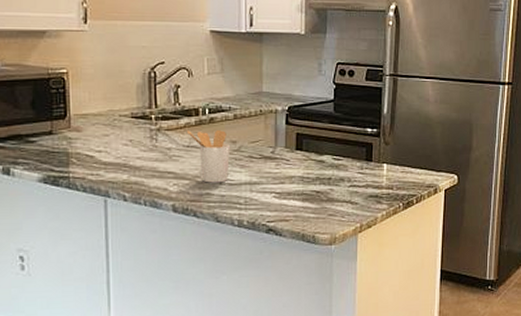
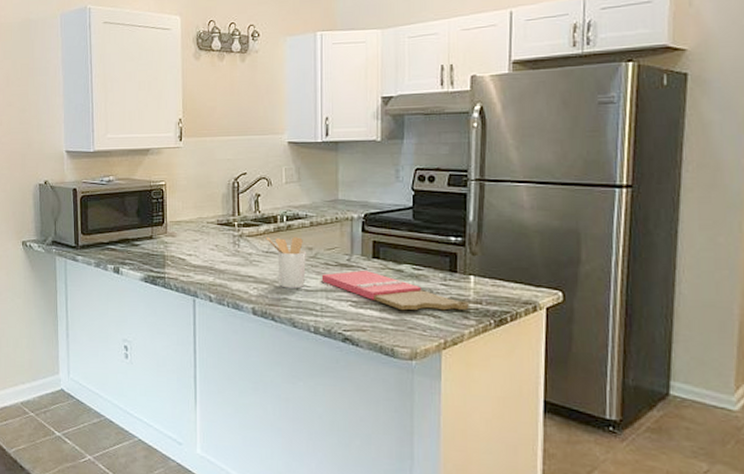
cutting board: none [245,162,382,199] -> present [321,271,469,311]

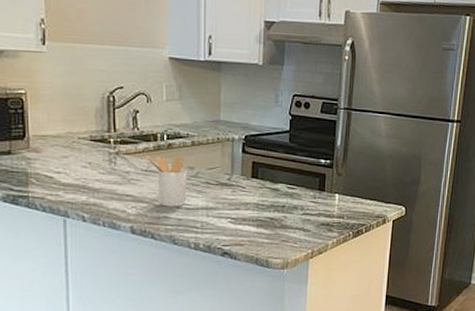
cutting board: present [321,271,469,311] -> none [202,189,333,226]

